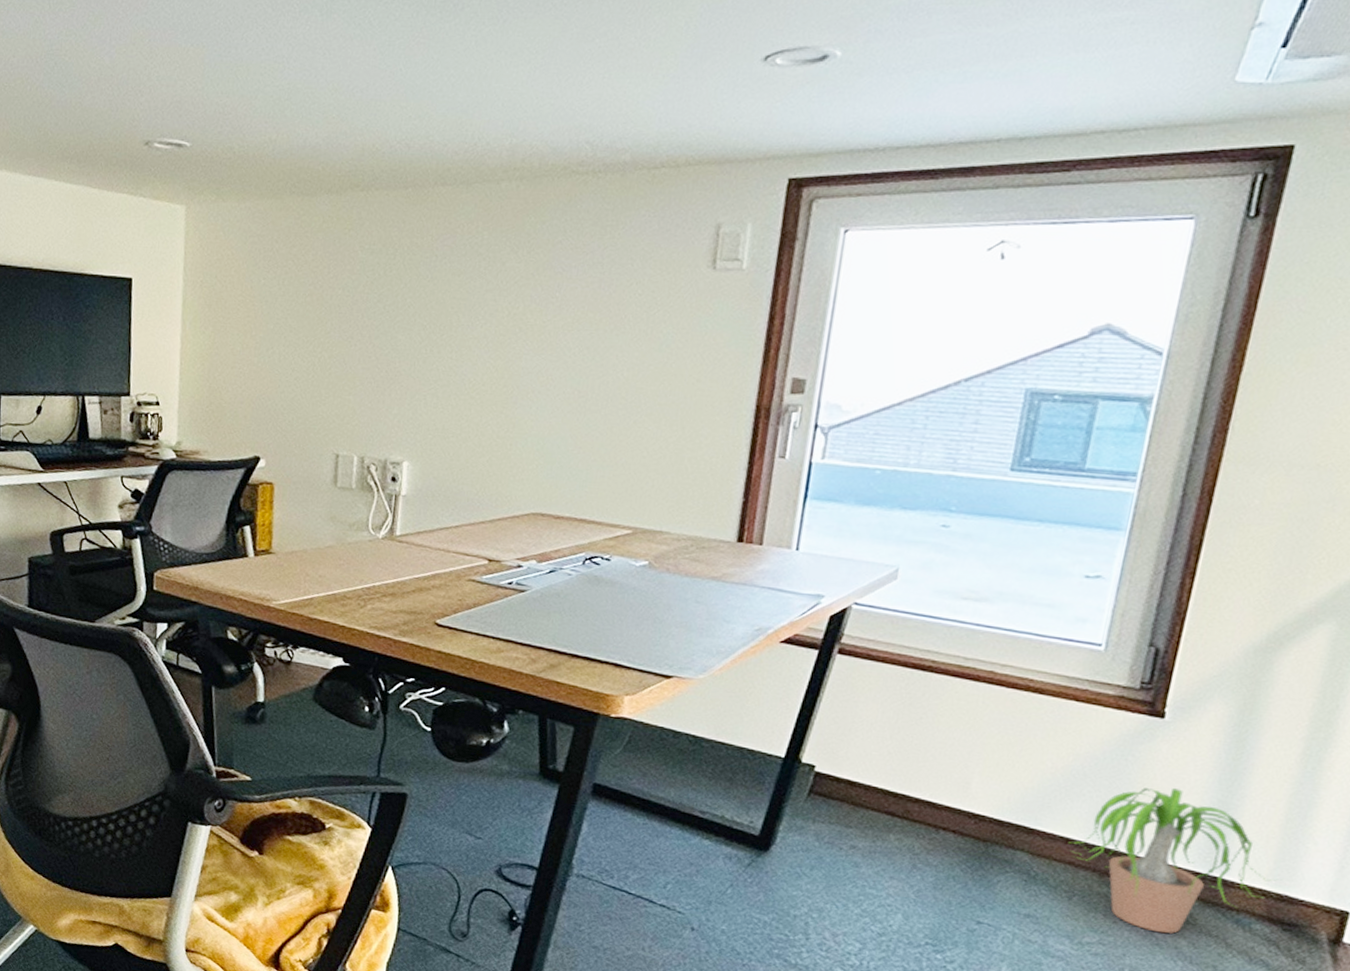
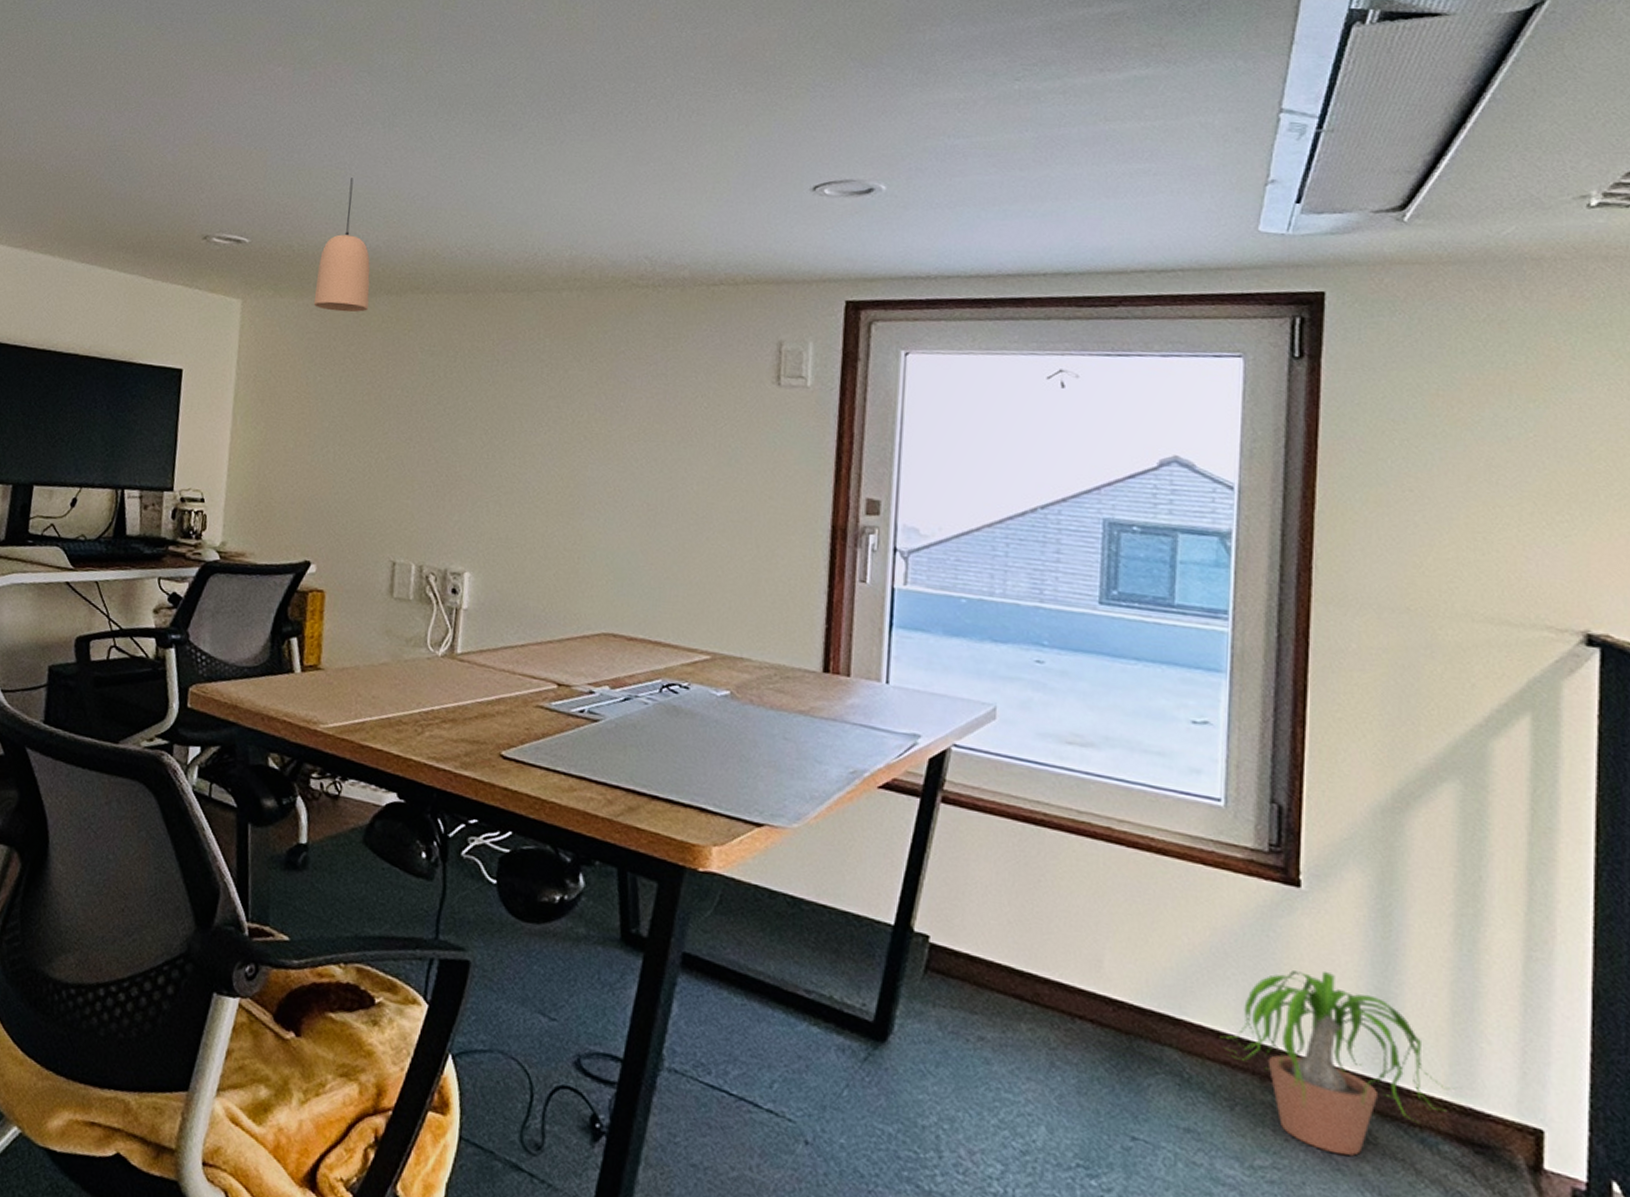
pendant light: none [255,72,311,214] -> present [313,177,370,313]

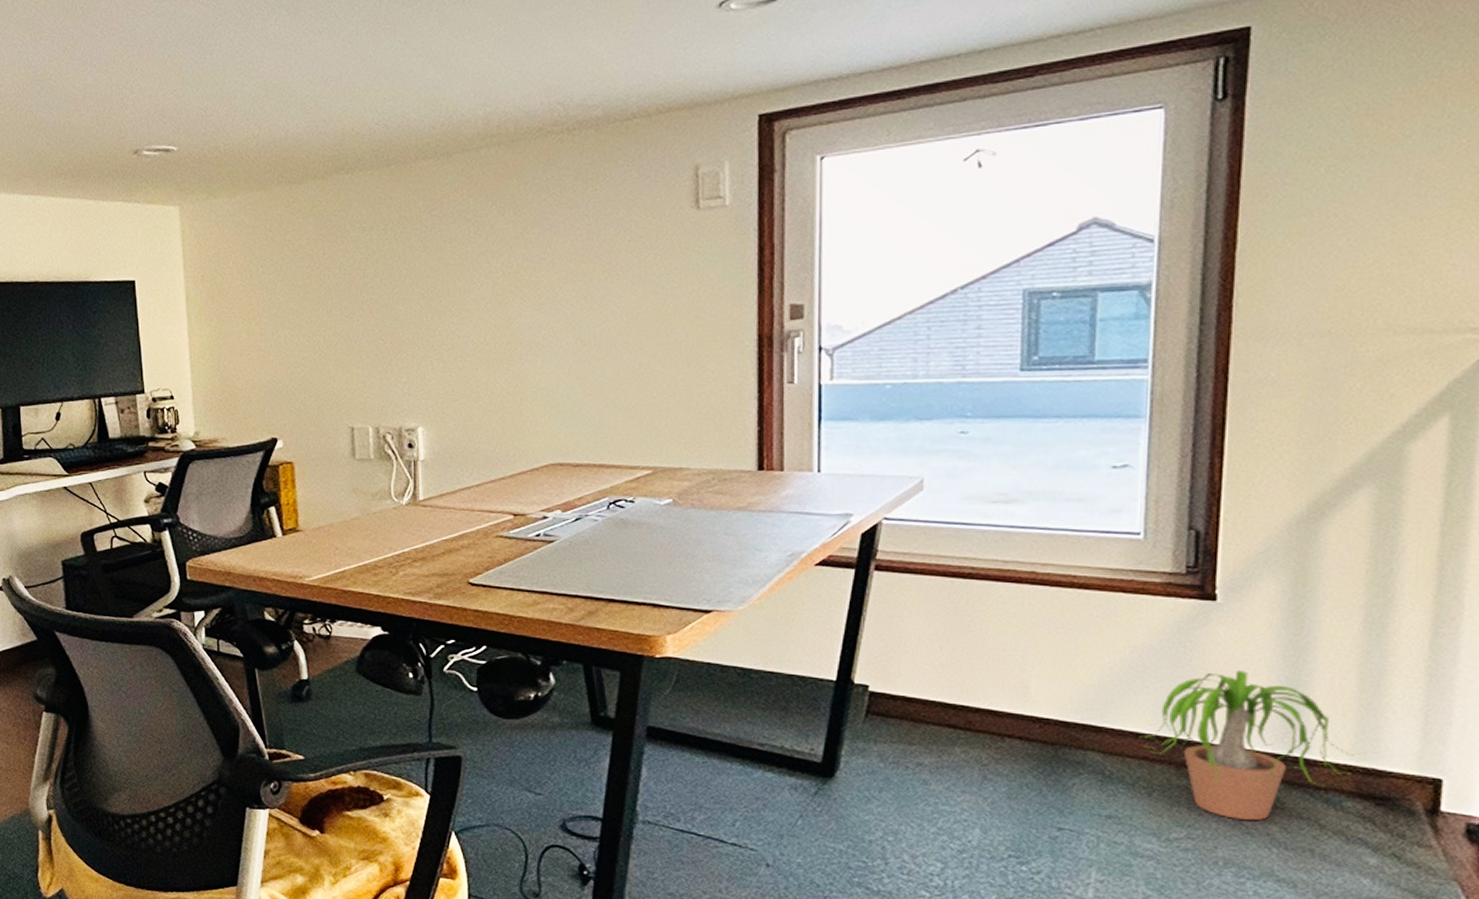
pendant light: present [313,177,370,313] -> none [245,70,297,204]

